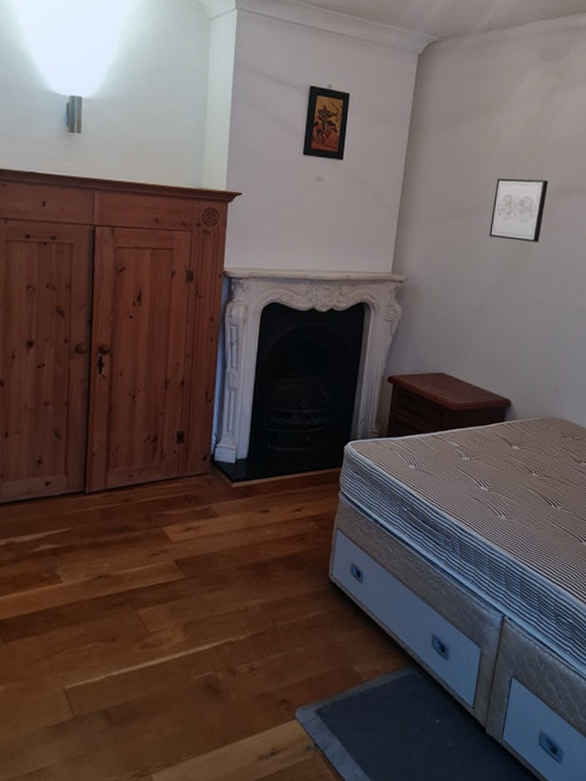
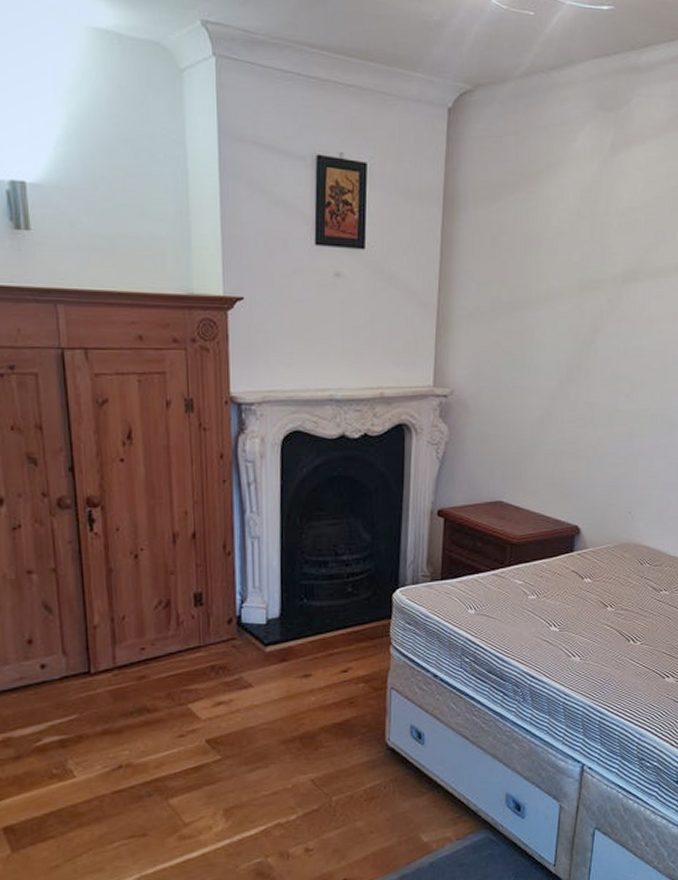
wall art: present [489,178,548,243] -> none [546,261,611,340]

